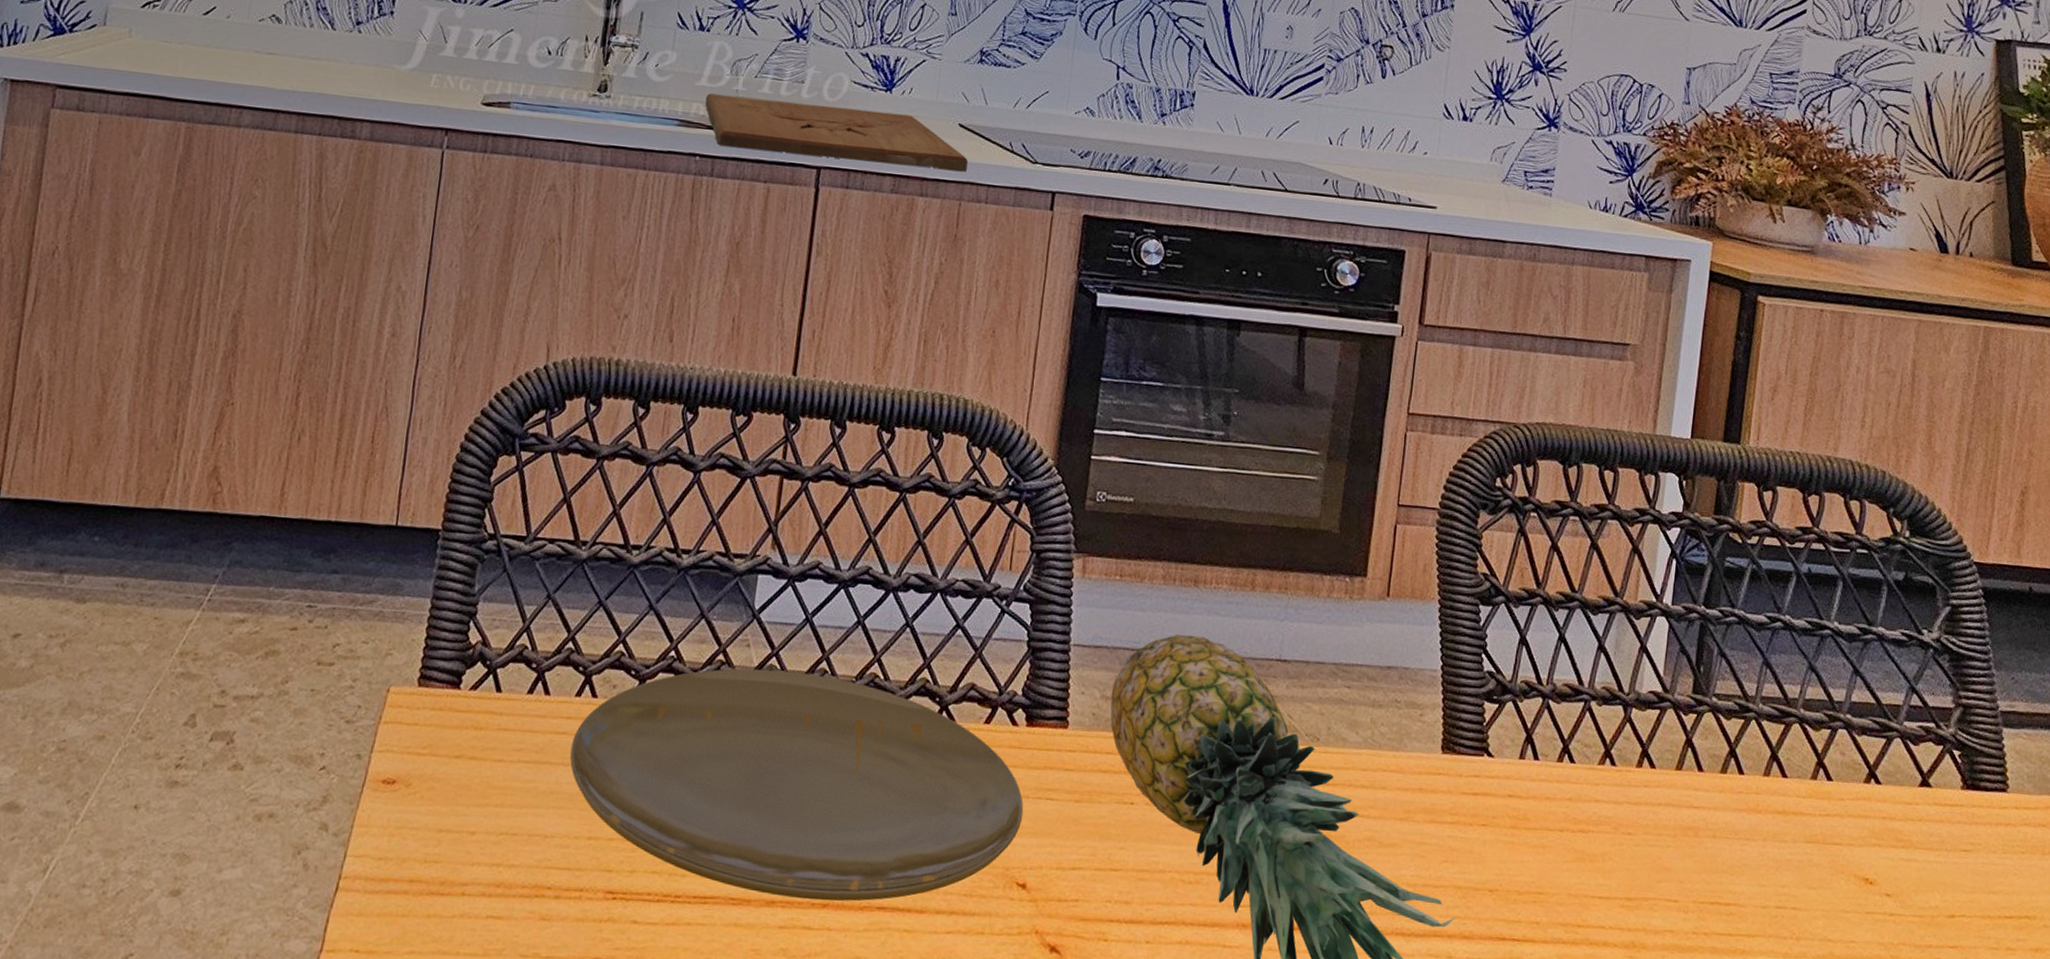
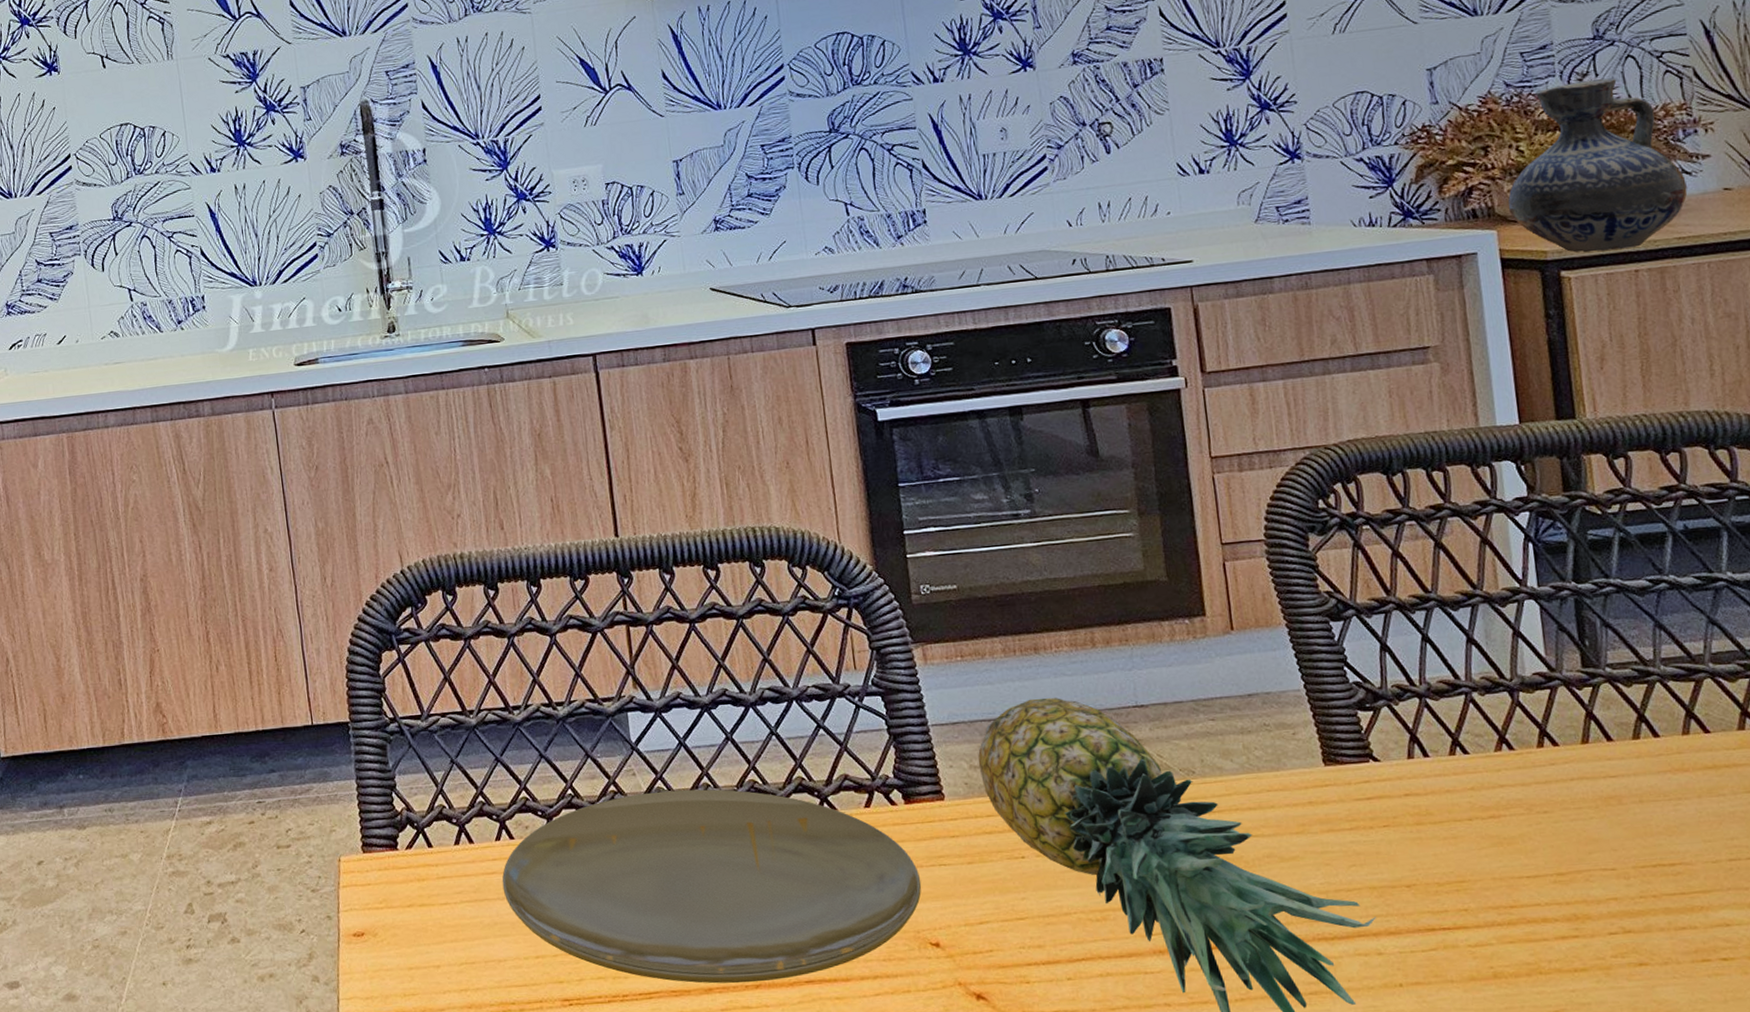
cutting board: present [705,93,968,172] -> none [481,291,728,354]
ceramic jug: none [1727,113,1881,288] -> present [1507,78,1688,253]

